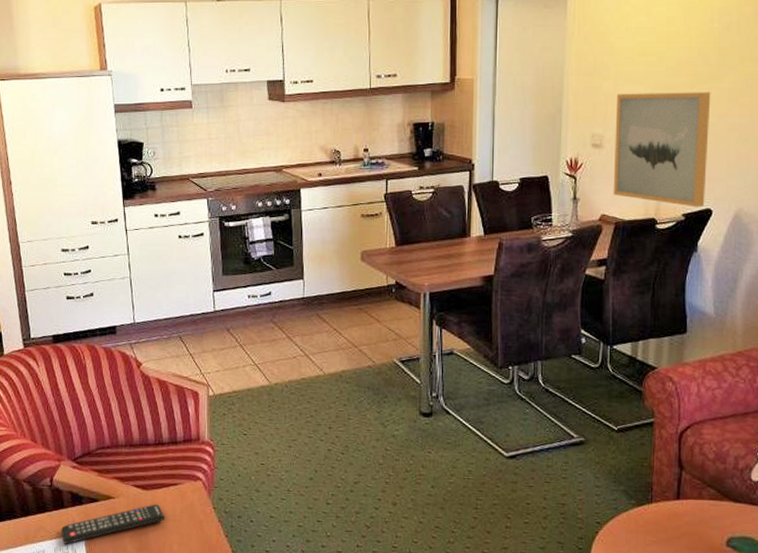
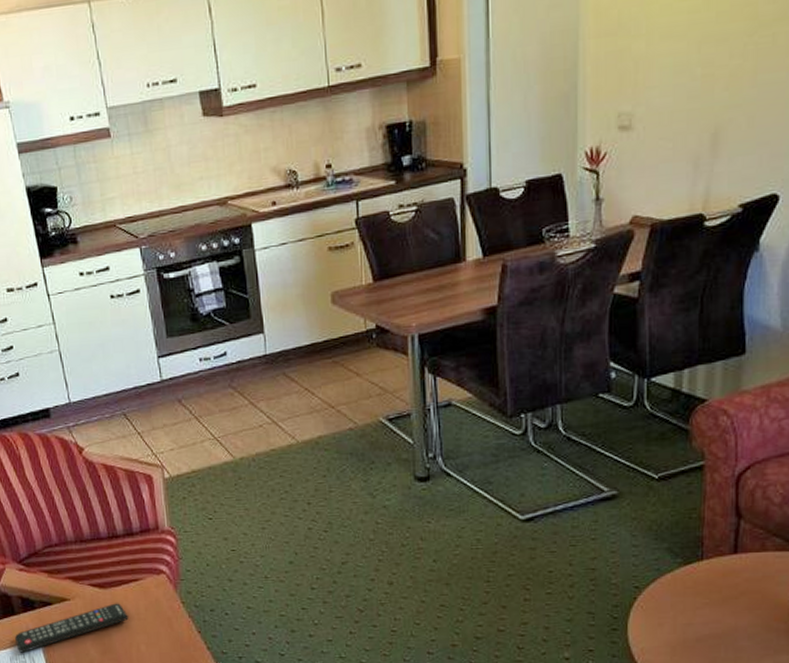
wall art: present [613,92,711,208] -> none [647,38,778,195]

